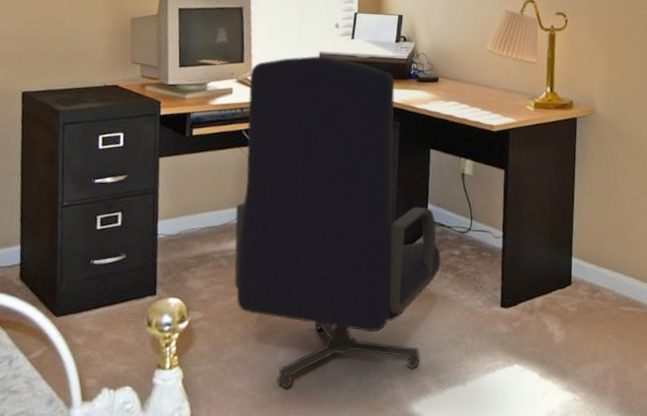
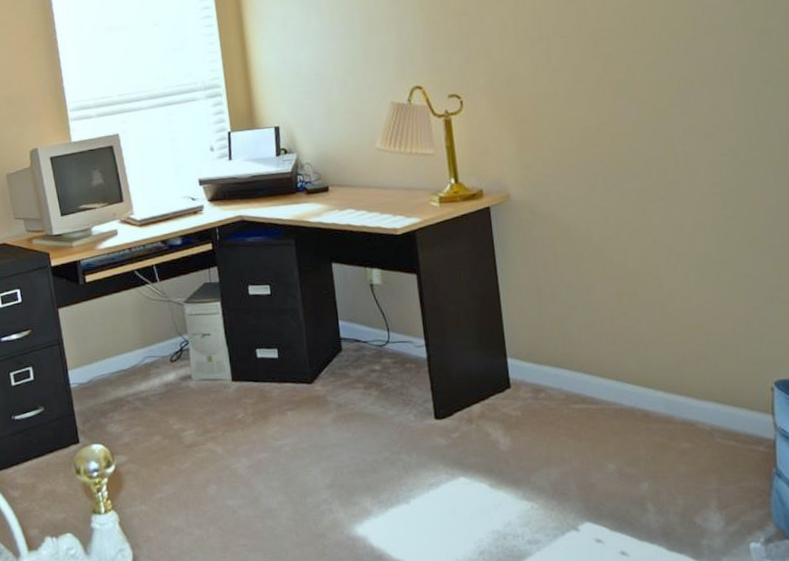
office chair: present [234,55,441,389] -> none [131,182,363,523]

